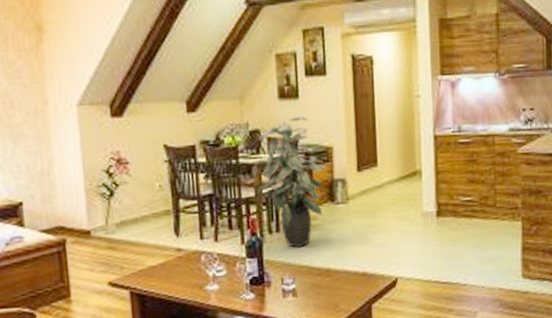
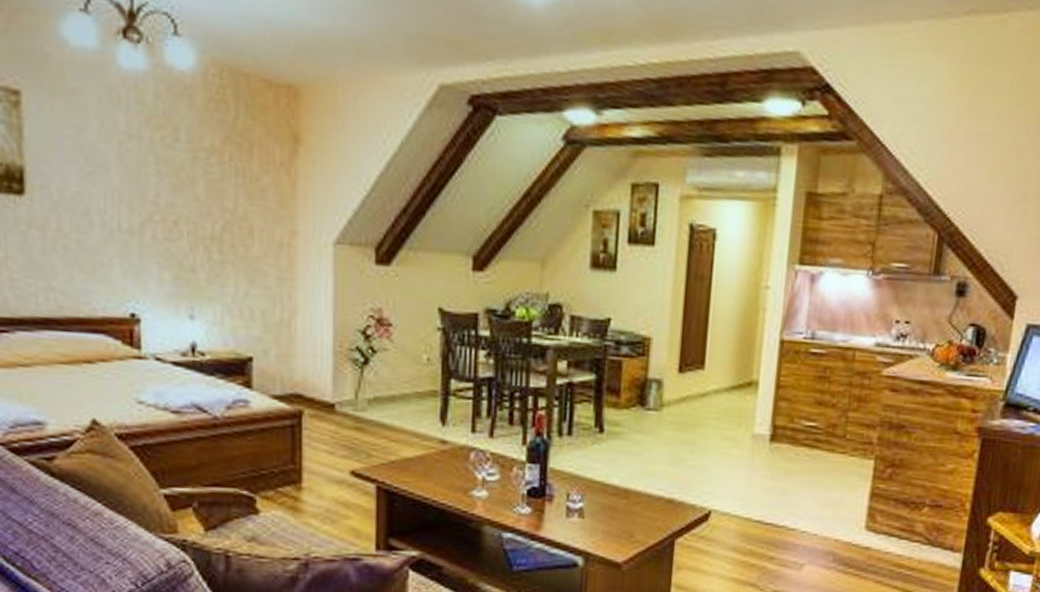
indoor plant: present [257,116,327,248] -> none [550,293,642,459]

